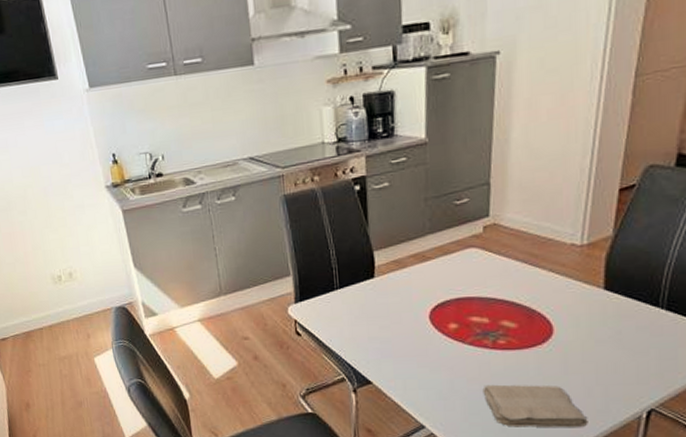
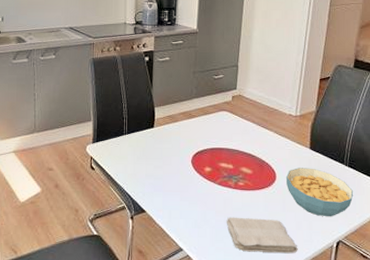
cereal bowl: none [569,315,674,379] -> present [286,168,354,217]

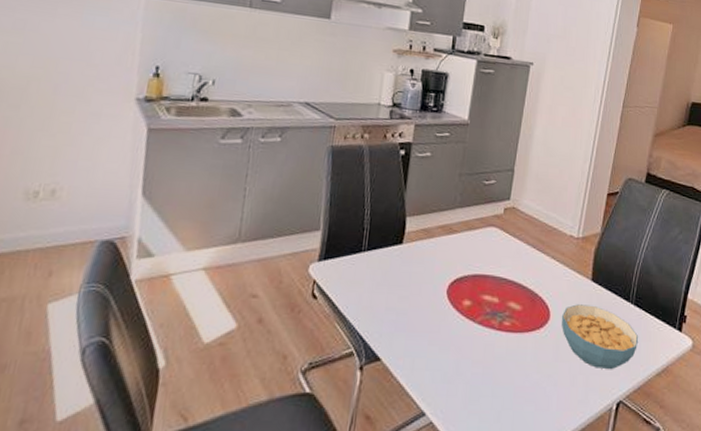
washcloth: present [226,217,298,254] -> none [484,368,571,419]

